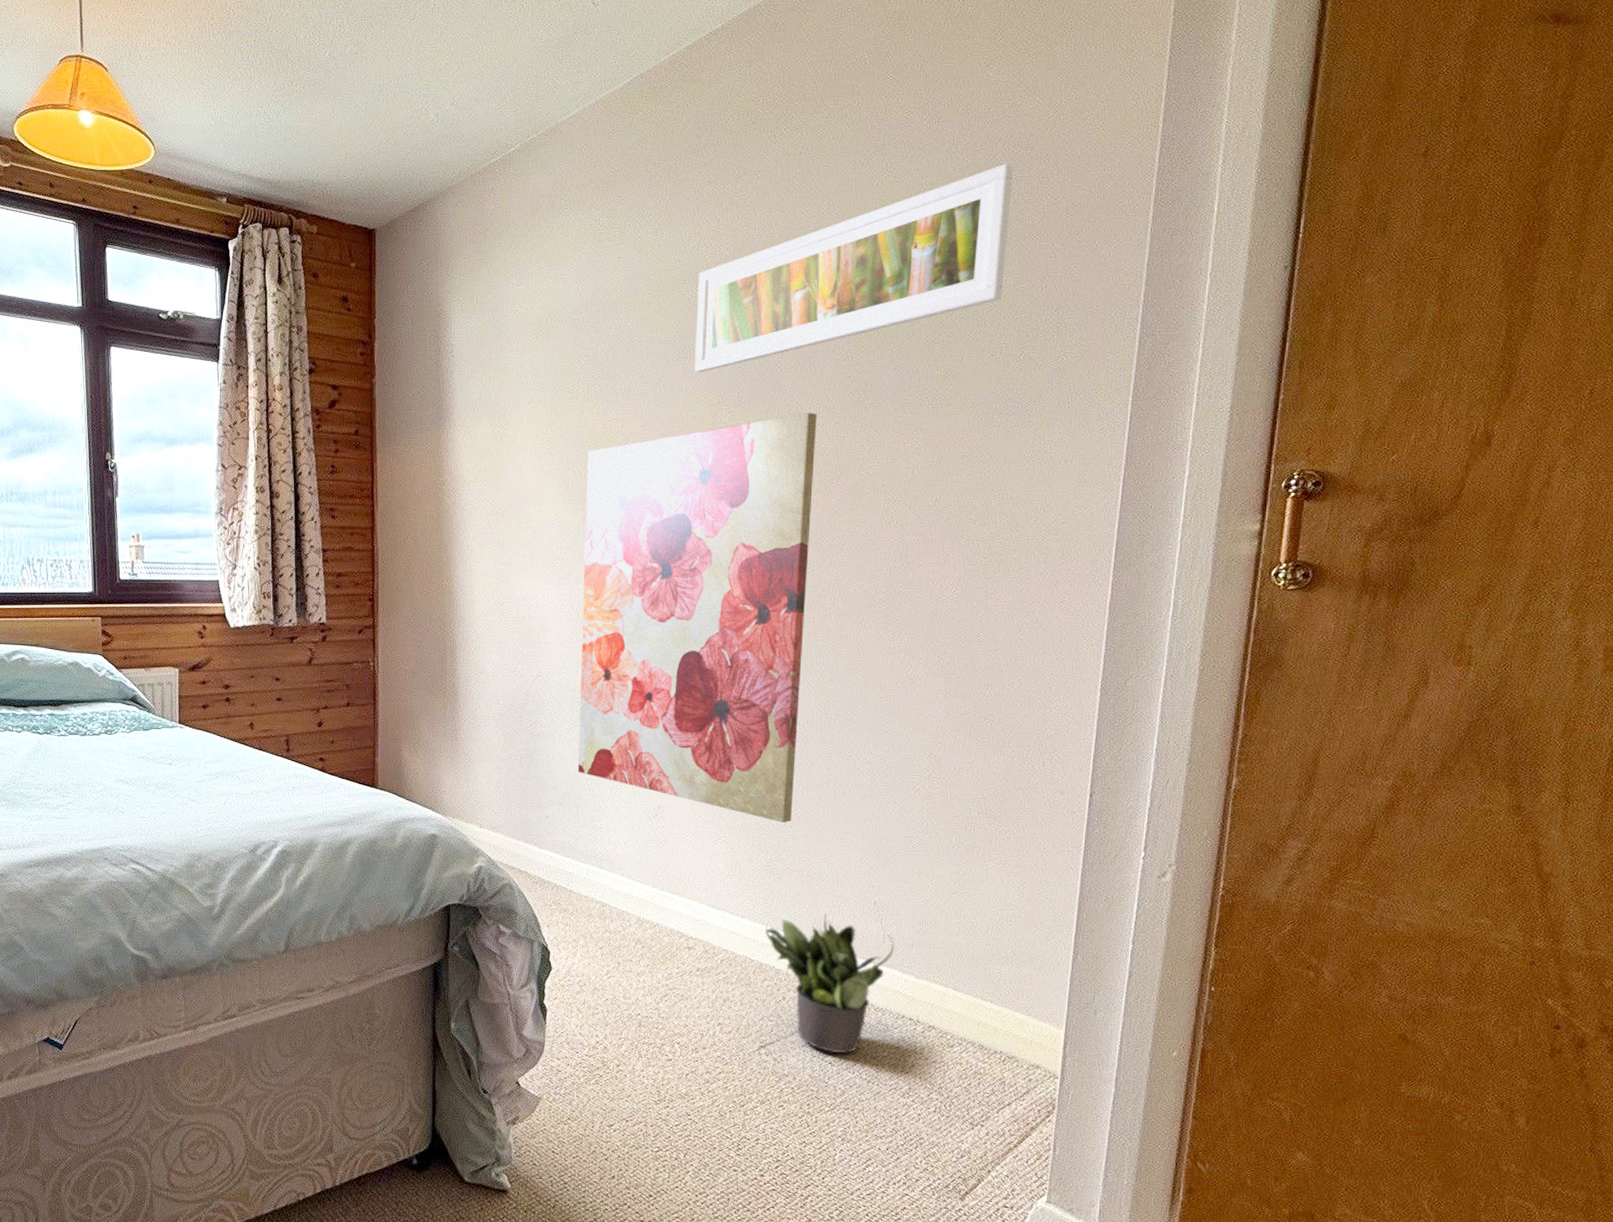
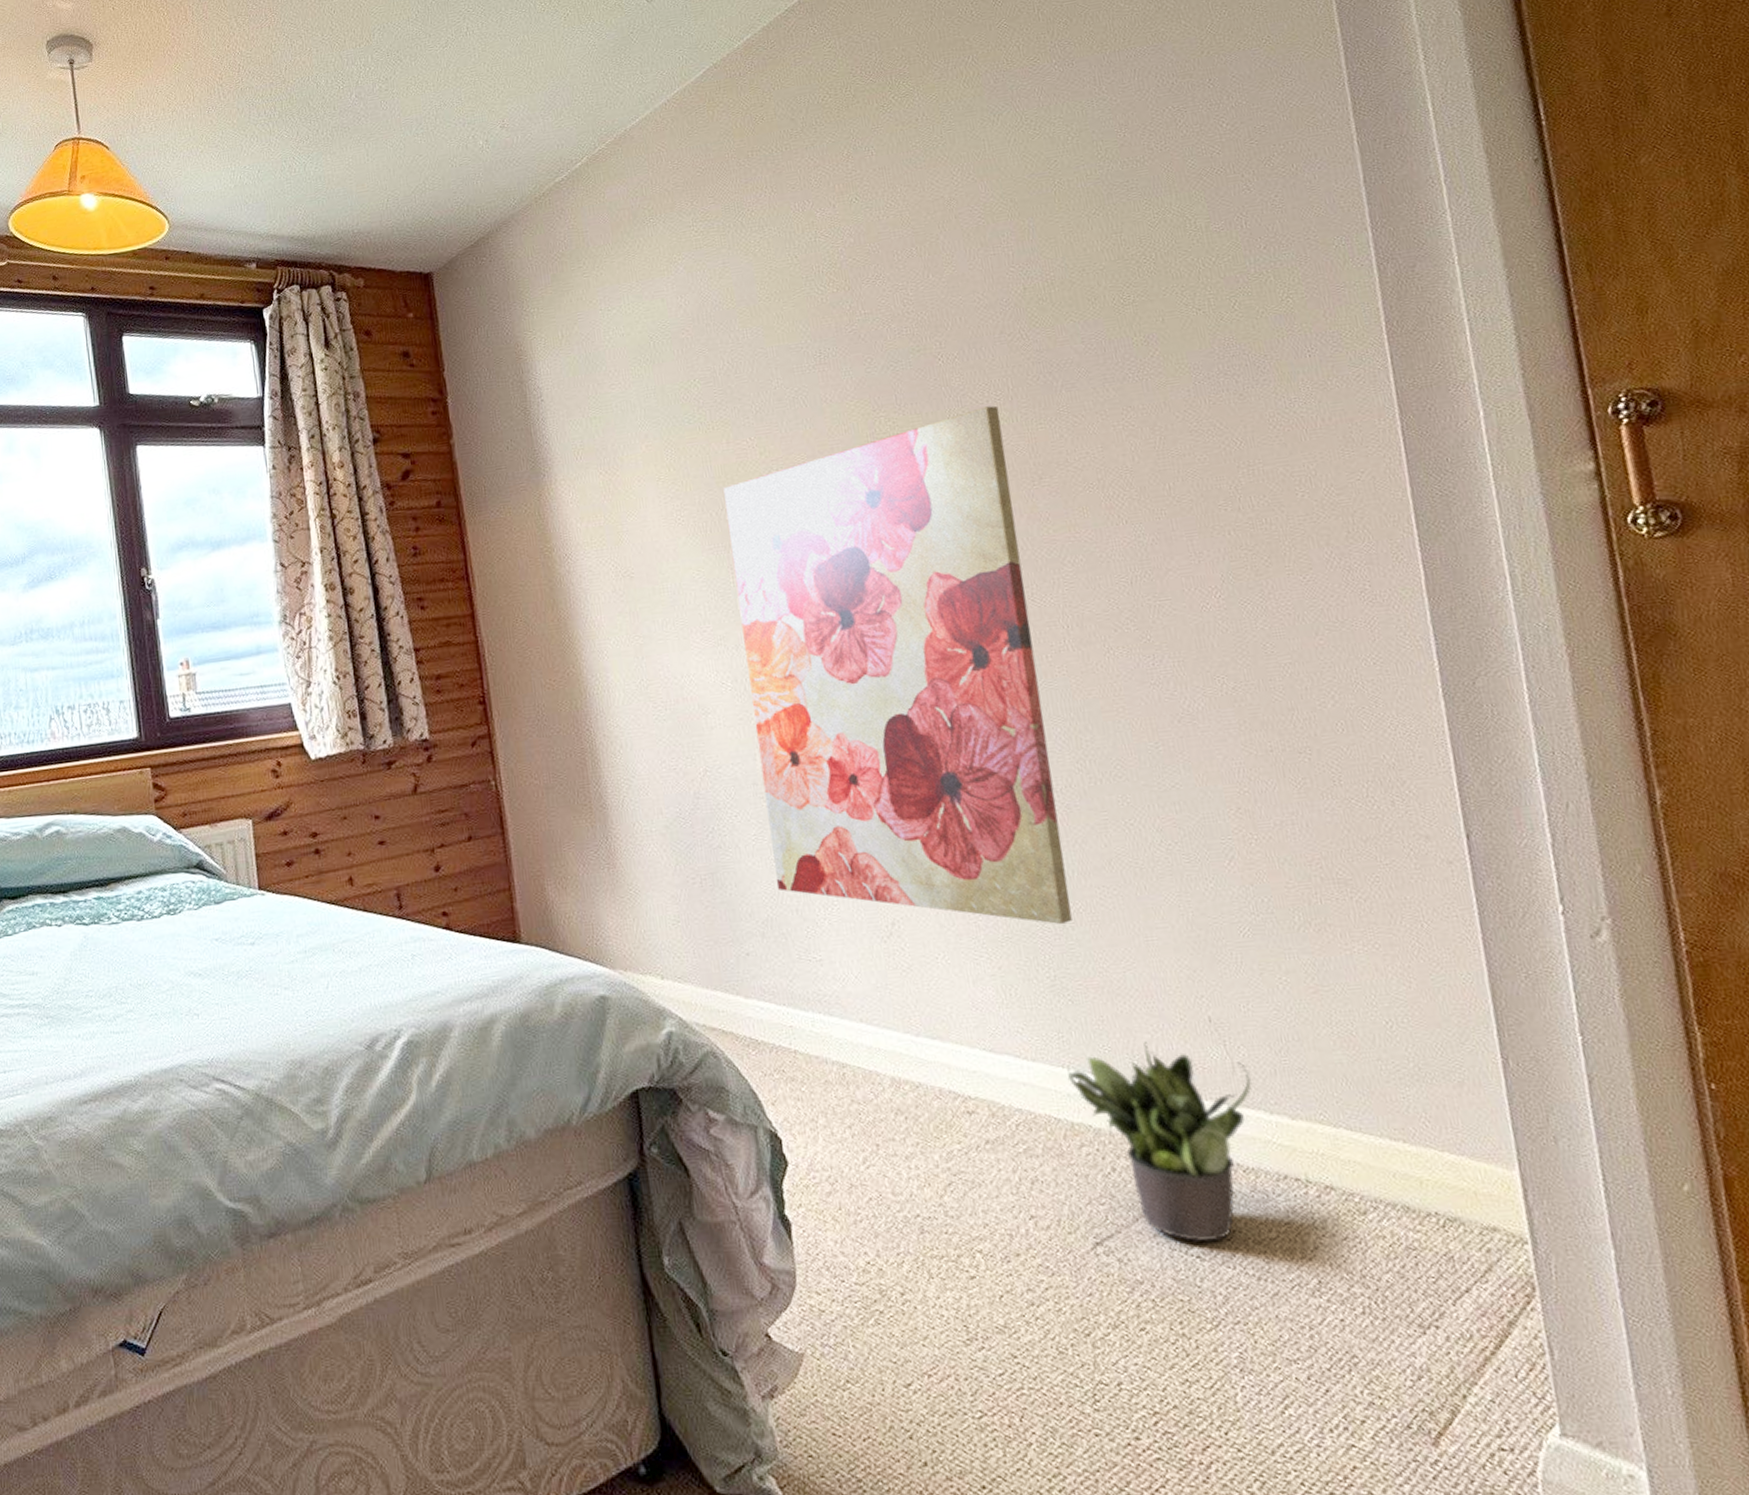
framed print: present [695,163,1013,373] -> none [821,95,1196,379]

